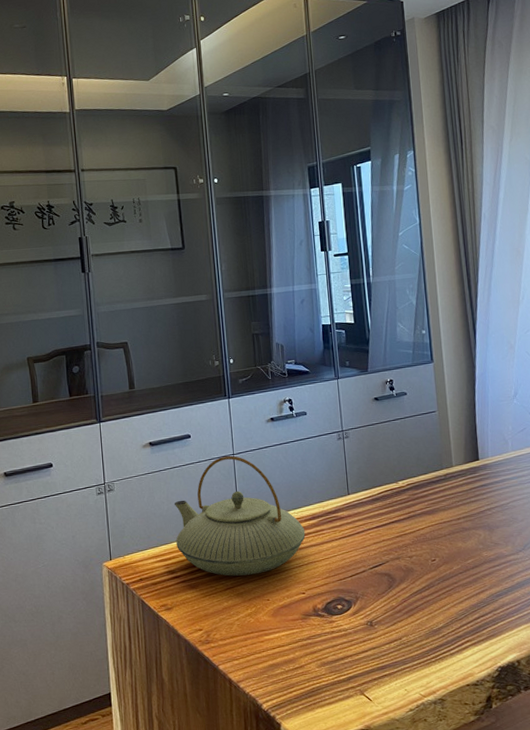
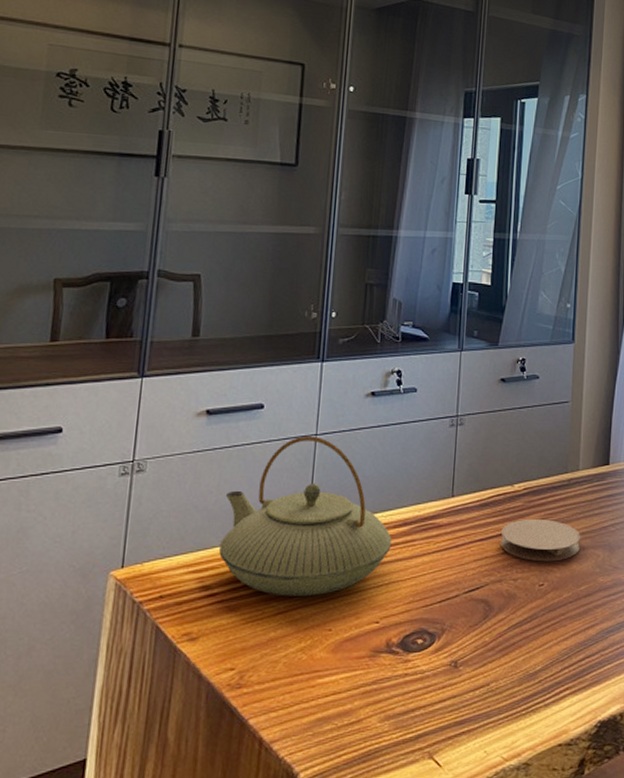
coaster: none [393,507,463,542] -> present [500,518,580,562]

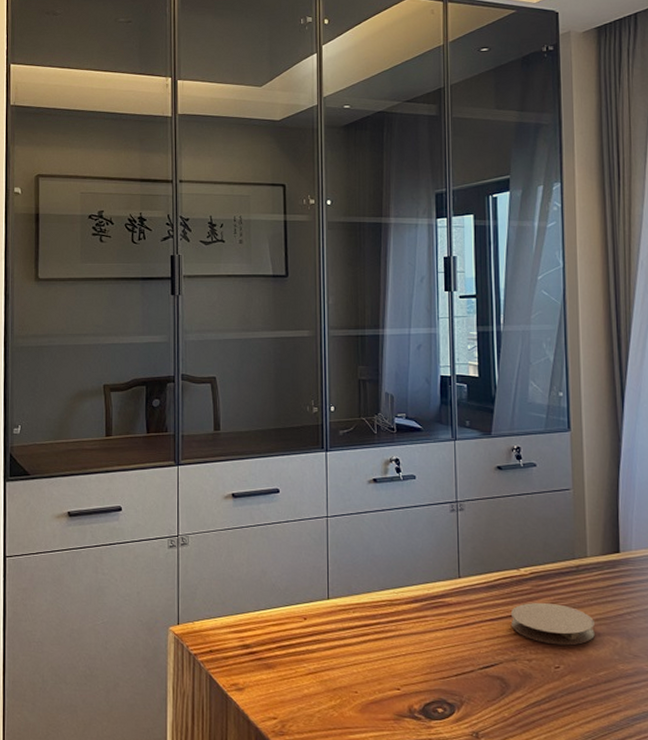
teapot: present [219,436,392,596] -> none [254,517,405,660]

